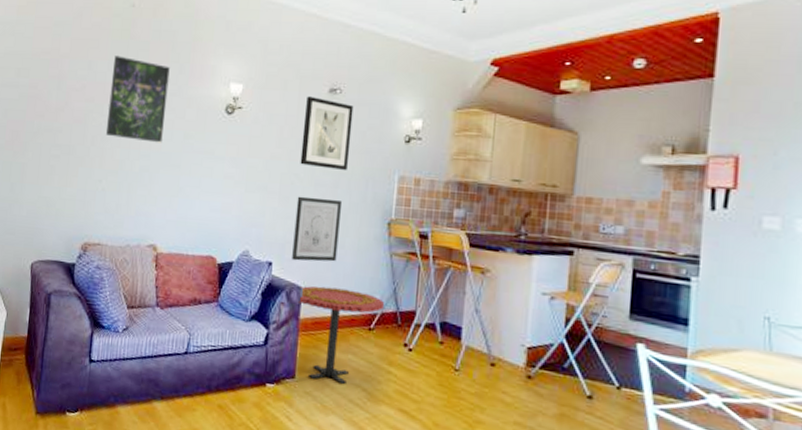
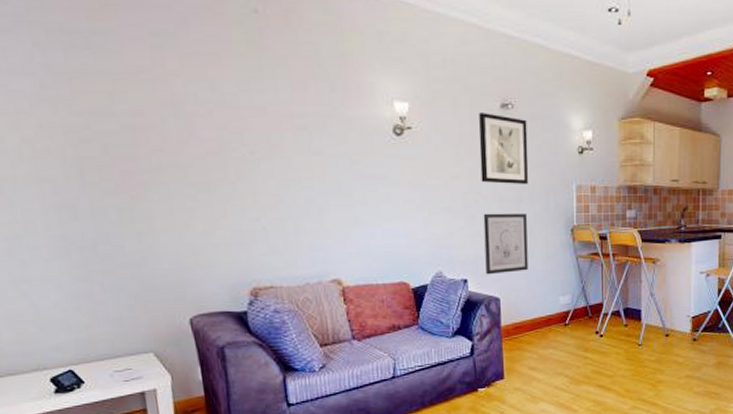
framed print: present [105,55,170,143] -> none [244,73,326,172]
side table: present [299,286,384,384] -> none [497,293,575,376]

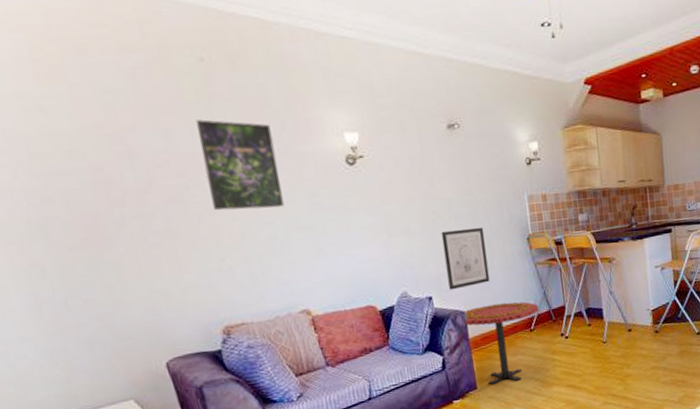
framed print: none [244,73,326,172] -> present [196,119,285,211]
wall art: present [479,113,529,185] -> none [427,134,481,202]
side table: none [497,293,575,376] -> present [463,301,539,385]

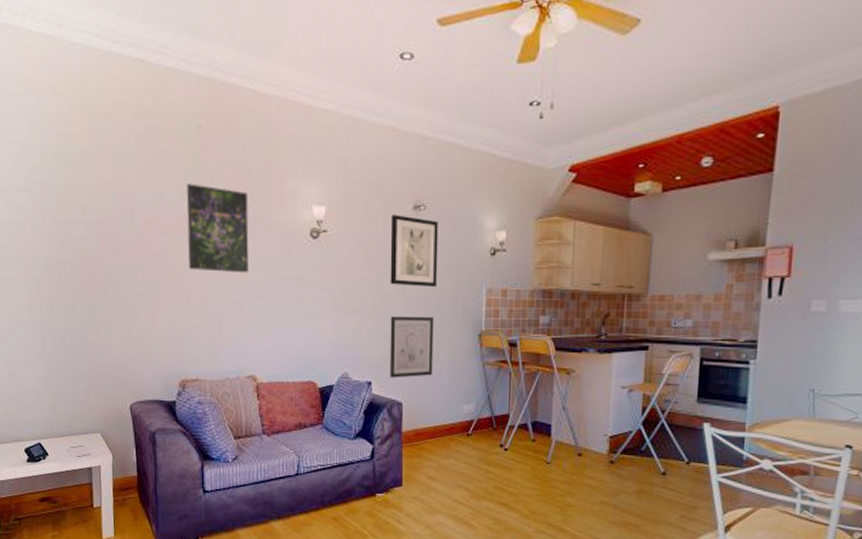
wall art: none [427,134,481,202] -> present [390,215,439,288]
side table: present [463,301,539,385] -> none [400,400,480,486]

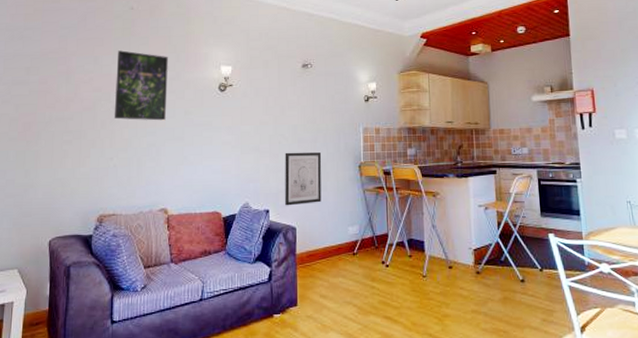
wall art: present [390,215,439,288] -> none [284,72,323,128]

